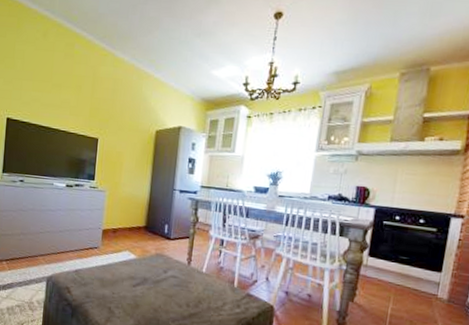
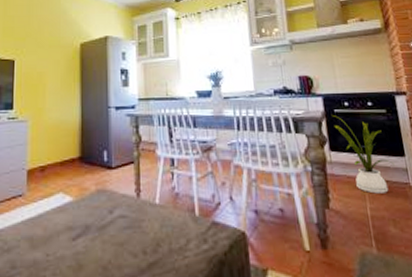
house plant: none [379,226,428,299] -> present [332,115,394,194]

